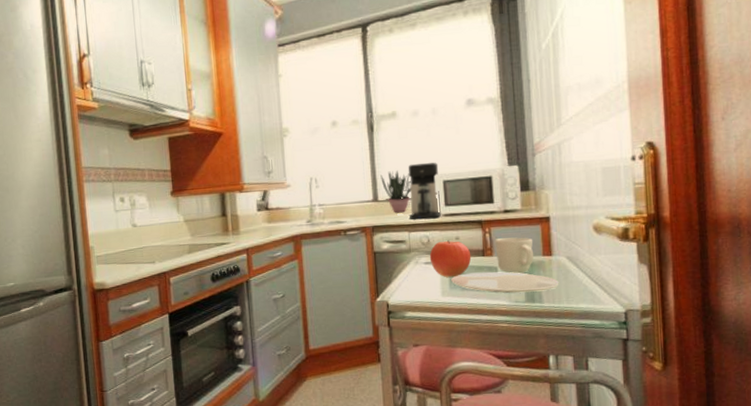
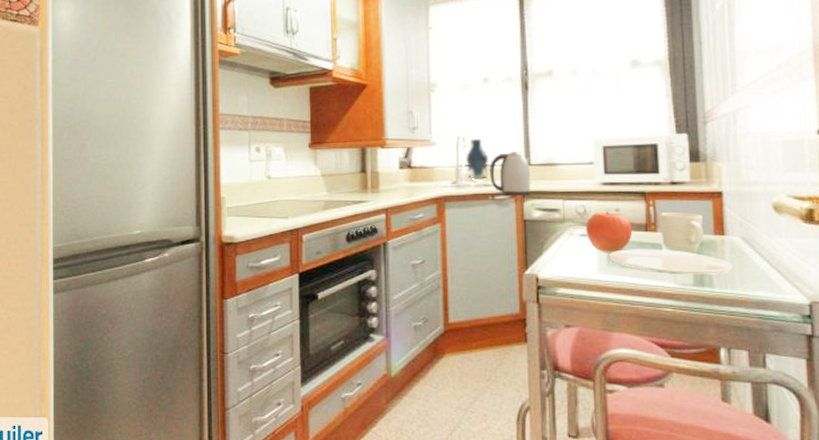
vase: none [319,179,340,218] -> present [466,139,489,180]
kettle: none [341,189,379,231] -> present [489,152,531,197]
potted plant: present [380,170,411,214] -> none [534,133,568,179]
coffee maker: present [408,162,441,221] -> none [564,126,600,188]

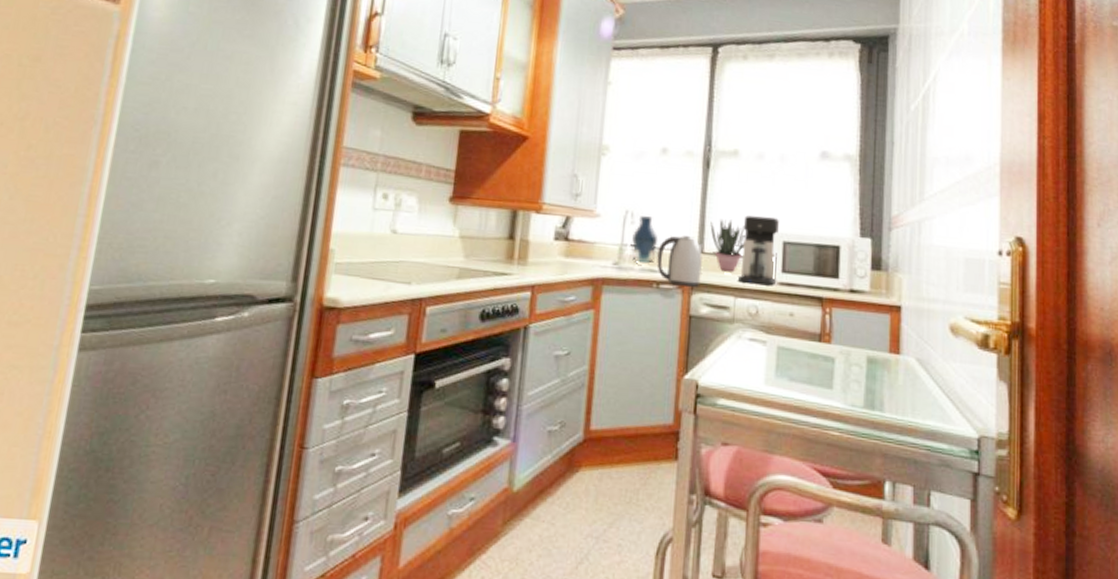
potted plant: none [534,133,568,179] -> present [710,219,745,273]
coffee maker: none [564,126,600,188] -> present [738,215,779,287]
fruit: present [585,211,633,253] -> none [755,315,806,363]
plate: present [609,249,733,275] -> none [778,360,905,397]
mug: present [659,212,704,252] -> none [834,323,880,370]

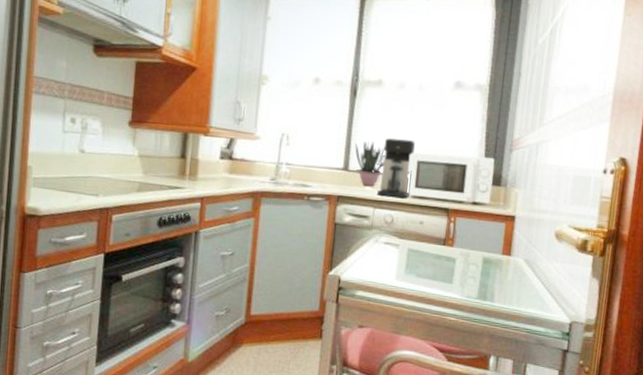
vase: present [632,216,659,264] -> none [287,138,310,180]
kettle: present [656,236,705,288] -> none [308,155,350,201]

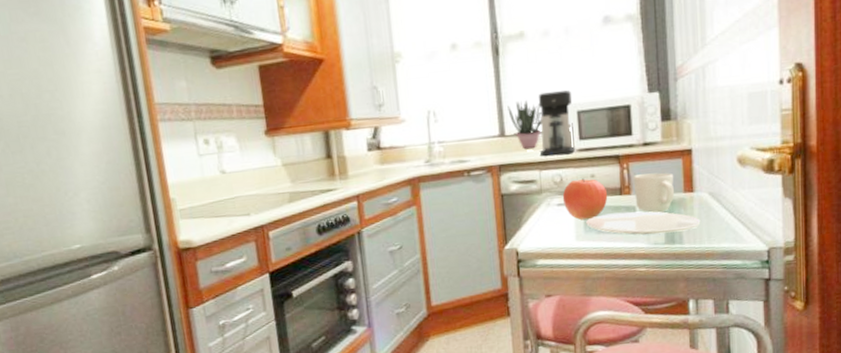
fruit: none [390,223,433,263] -> present [562,178,608,220]
plate: none [408,260,513,290] -> present [586,211,701,235]
mug: none [456,230,496,269] -> present [633,172,675,213]

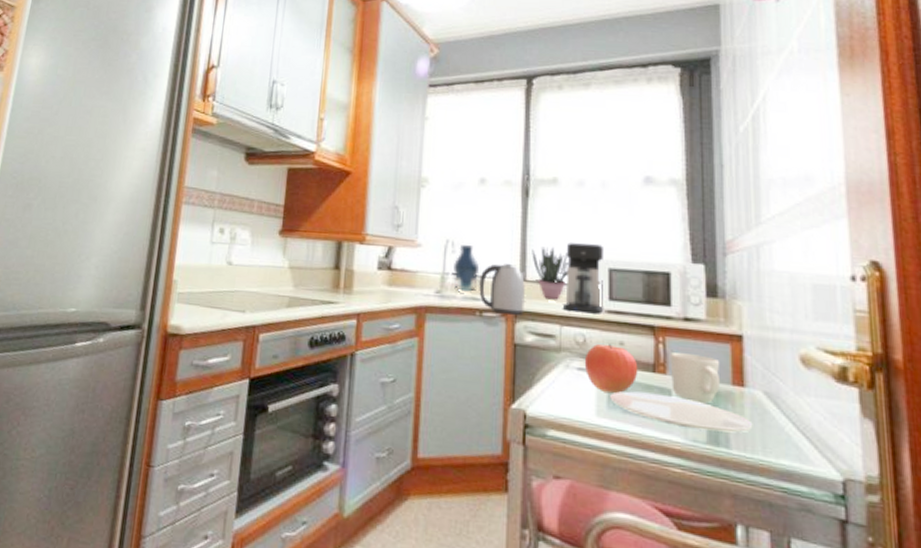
vase: none [438,112,463,157] -> present [454,245,480,292]
kettle: none [463,123,507,171] -> present [479,264,527,317]

